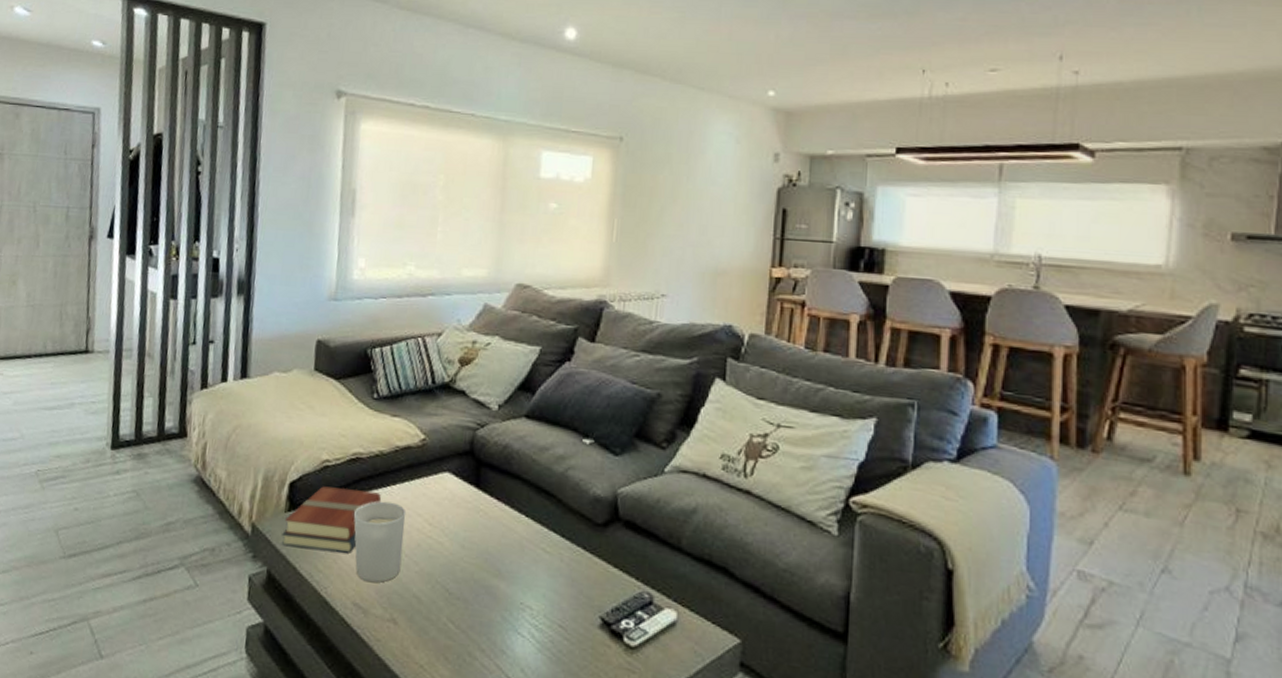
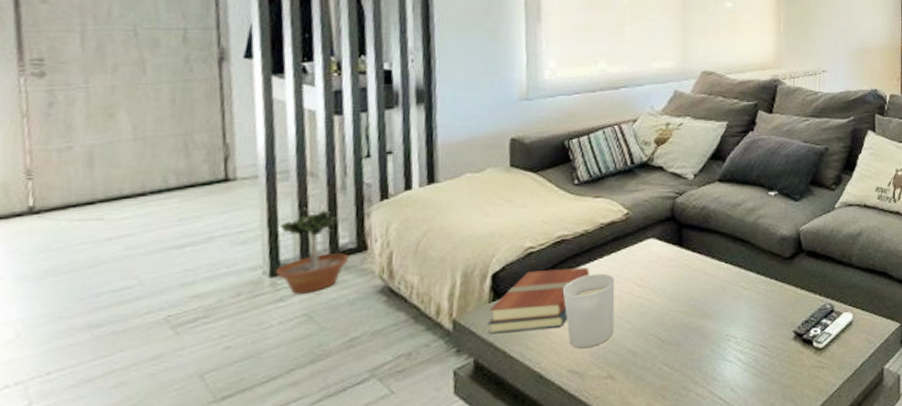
potted tree: none [116,382,172,471] -> present [276,201,350,294]

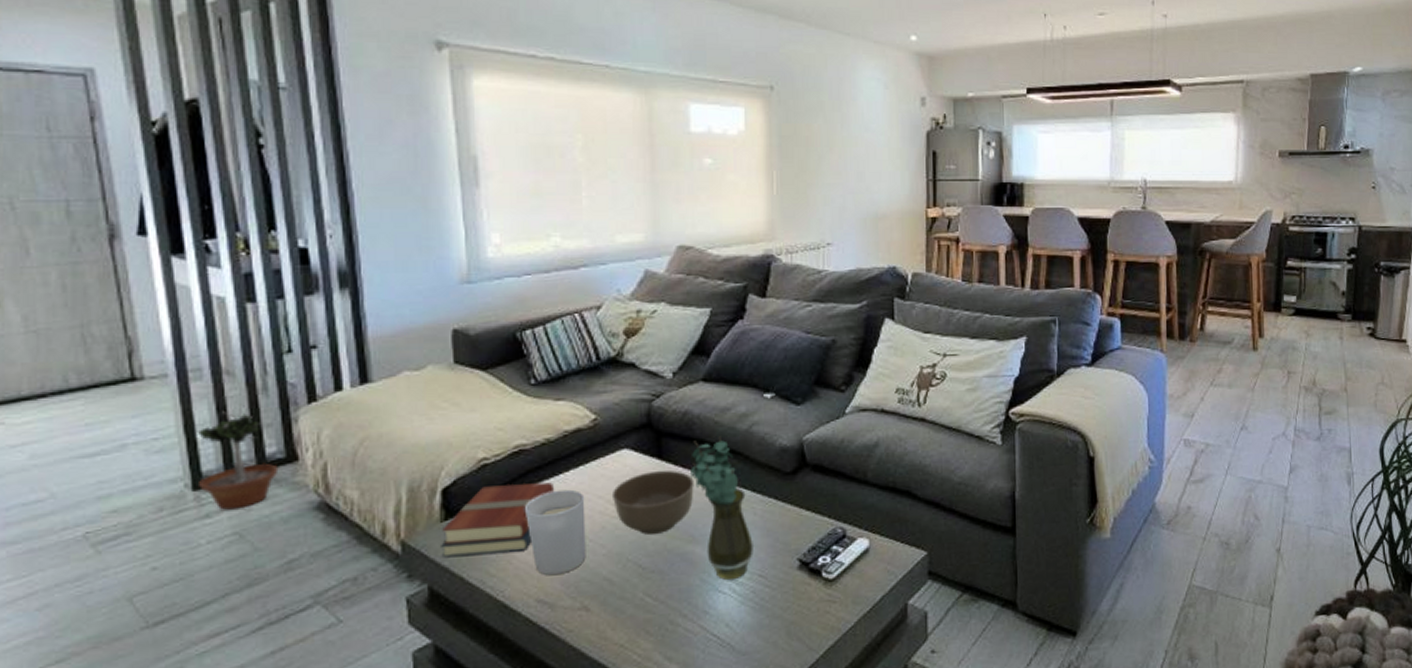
bowl: none [638,256,708,312] -> present [611,470,694,534]
vase: none [706,227,756,350] -> present [691,436,753,580]

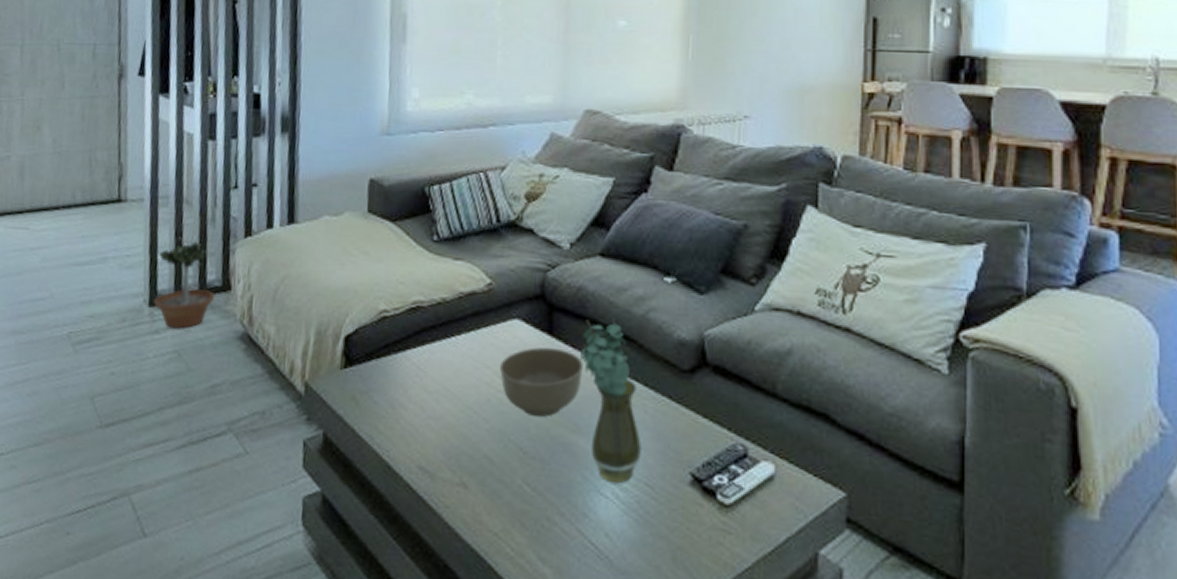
books: present [441,482,555,558] -> none [337,339,446,412]
candle holder: present [524,489,586,576] -> none [415,353,474,444]

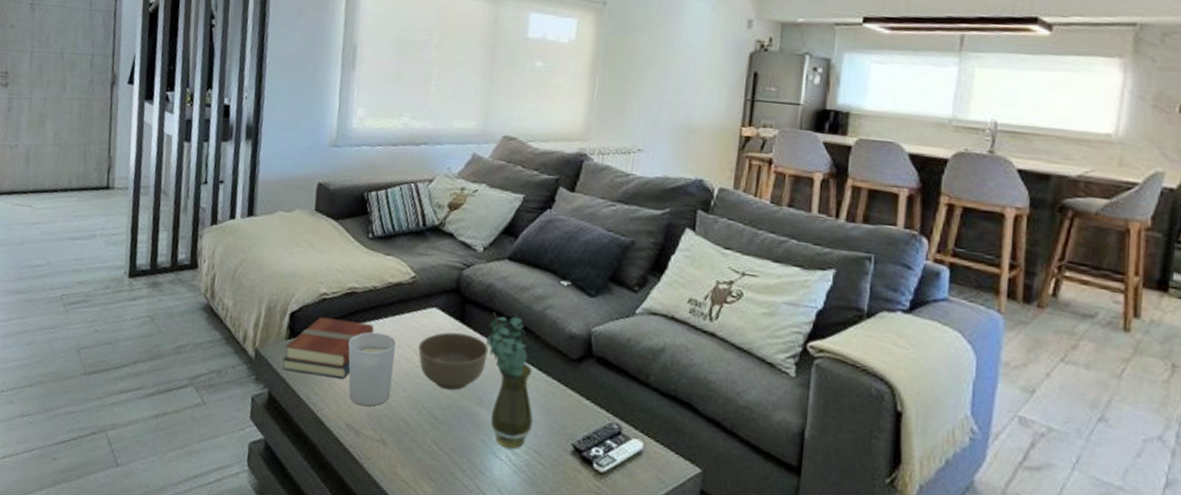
potted tree: present [154,232,215,329] -> none [133,218,184,298]
books: none [337,339,446,412] -> present [281,317,375,379]
candle holder: none [415,353,474,444] -> present [348,332,397,407]

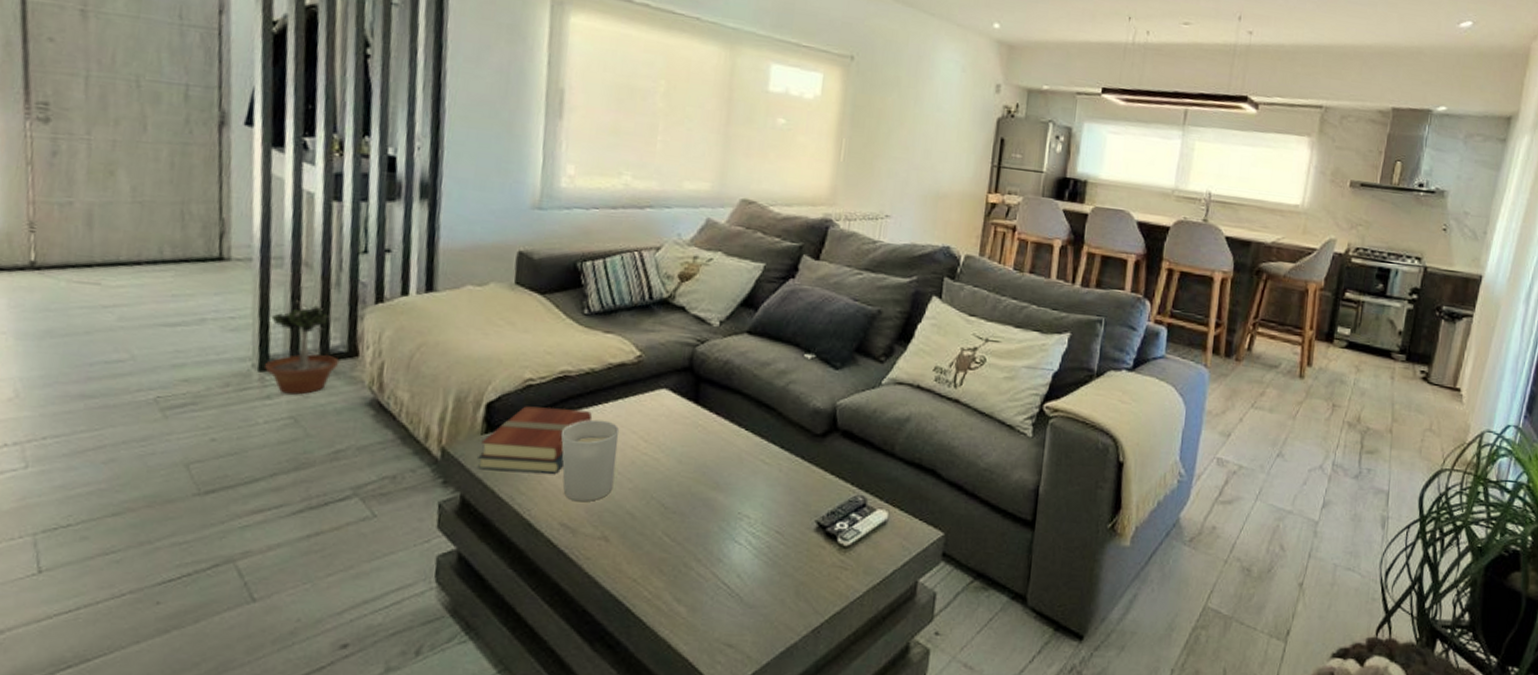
potted tree: none [133,218,184,298] -> present [265,295,340,395]
bowl: present [418,332,489,390] -> none [645,414,726,476]
vase: present [486,312,533,449] -> none [723,389,775,531]

